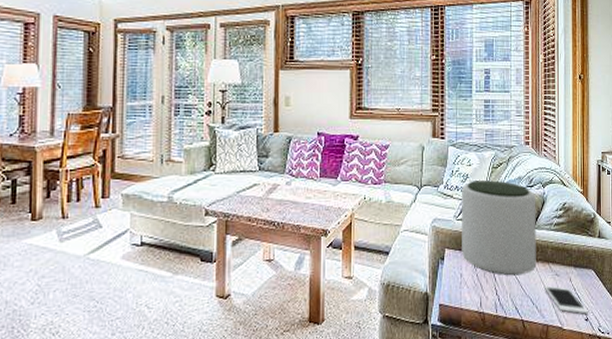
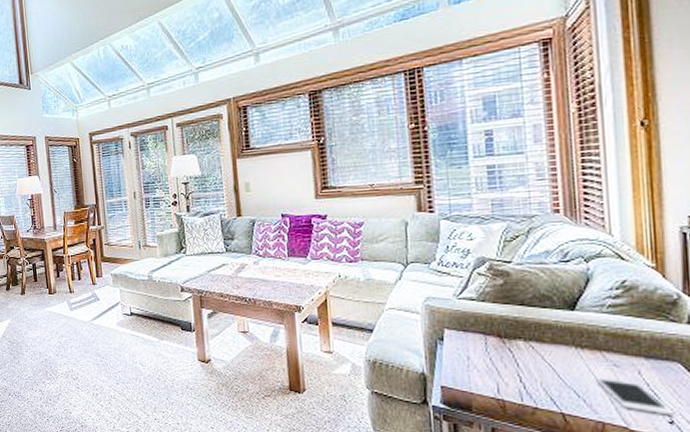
plant pot: present [462,180,536,276] -> none [462,255,581,363]

